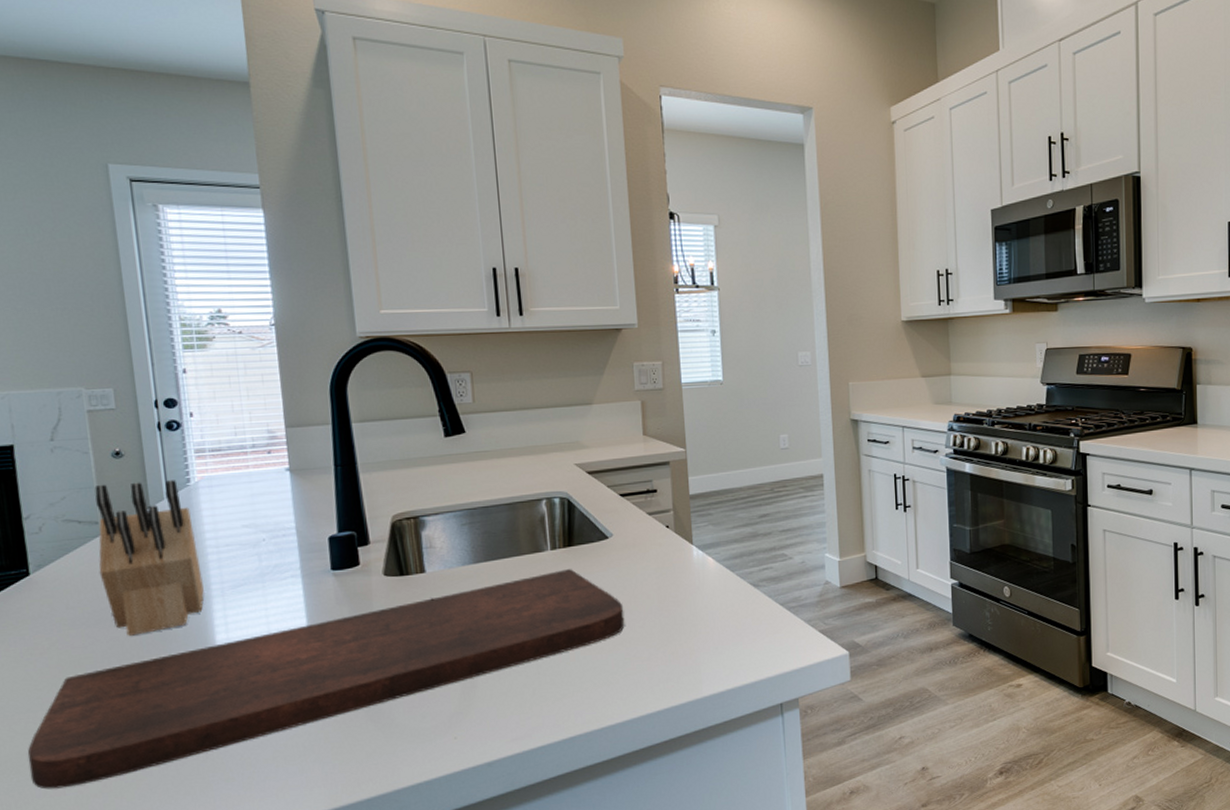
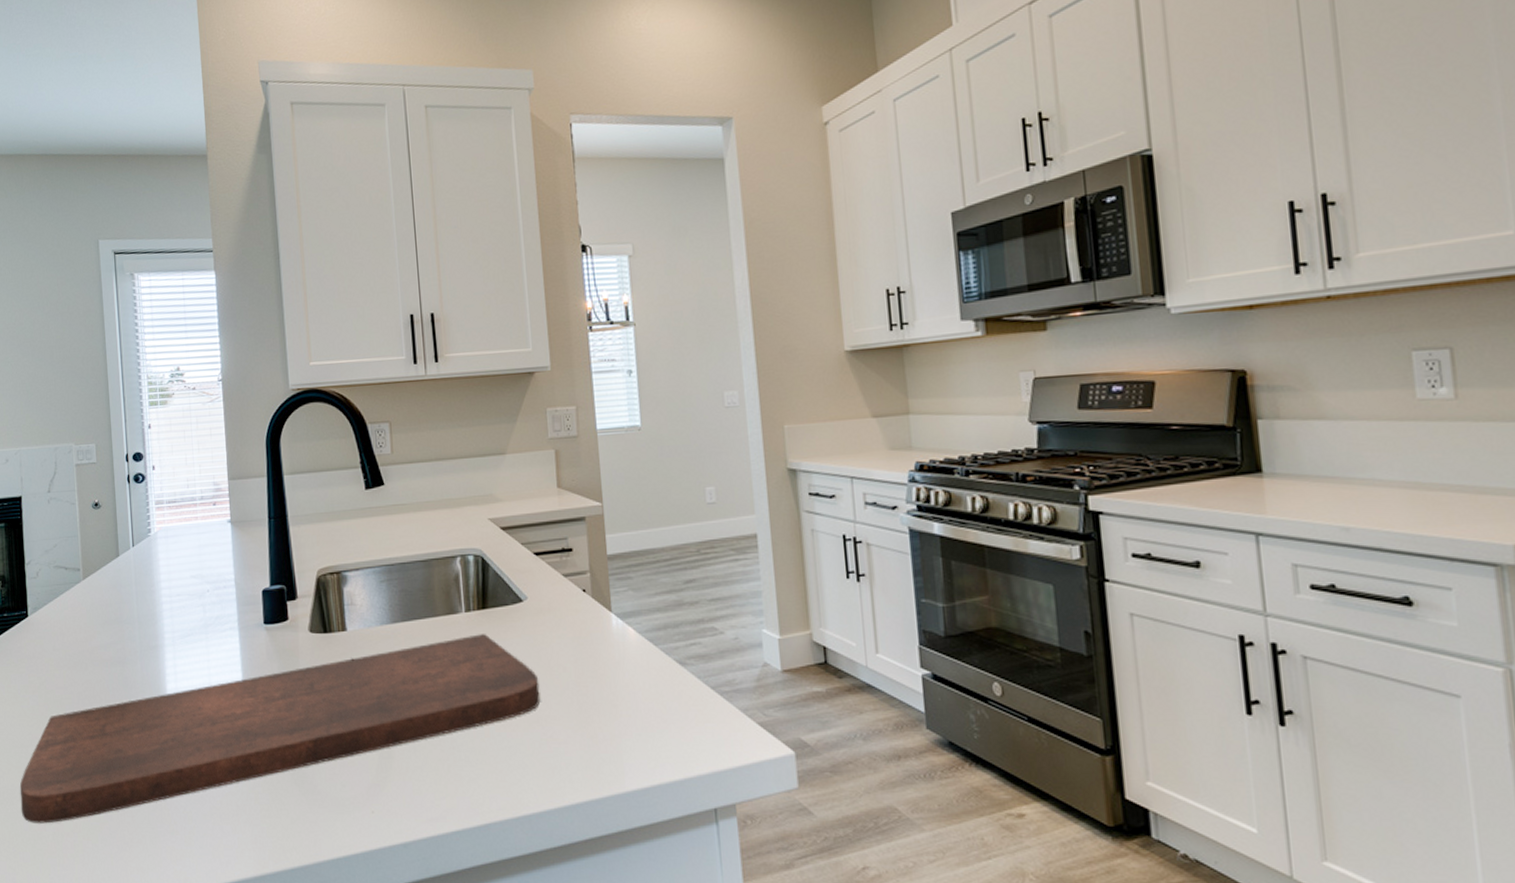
knife block: present [94,480,204,636] -> none [78,530,159,680]

